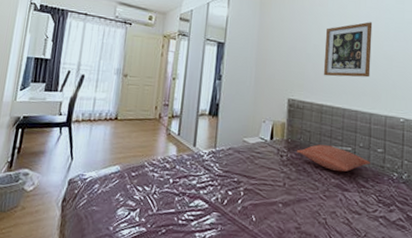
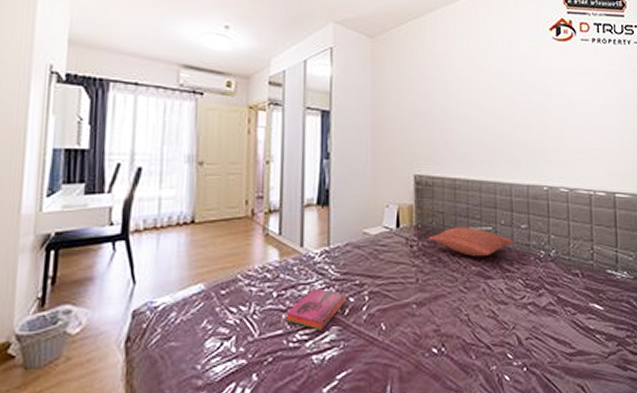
hardback book: none [178,180,227,214] -> present [286,288,347,330]
wall art: present [323,22,373,78] -> none [453,74,508,144]

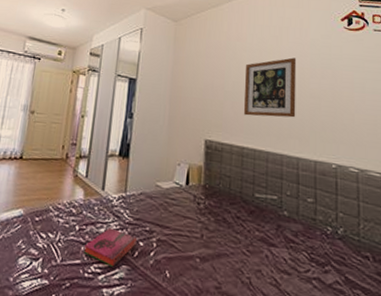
pillow: present [429,227,514,257] -> none [216,191,299,224]
wall art: none [453,74,508,144] -> present [243,57,297,118]

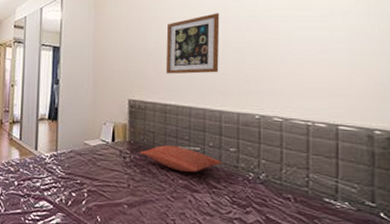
hardback book: present [84,228,138,267] -> none [24,182,70,214]
pillow: none [216,191,299,224] -> present [140,145,222,173]

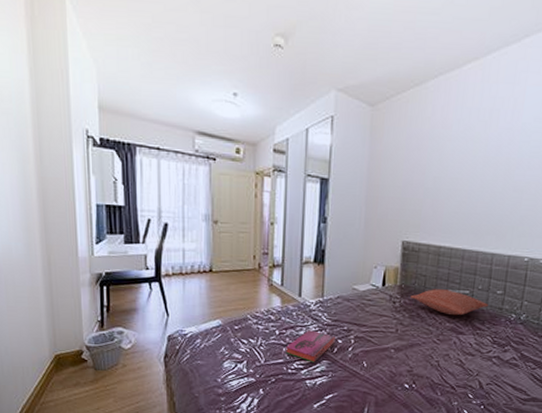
hardback book: none [24,182,70,214] -> present [286,330,336,363]
wall art: present [165,13,220,74] -> none [443,146,504,214]

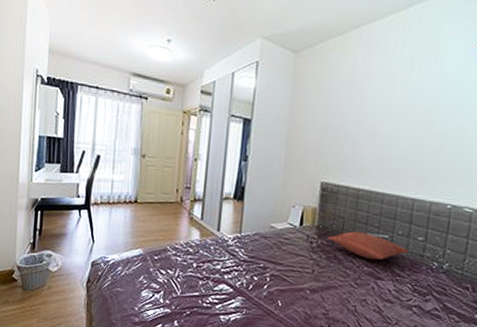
hardback book: present [286,330,336,363] -> none [202,265,252,298]

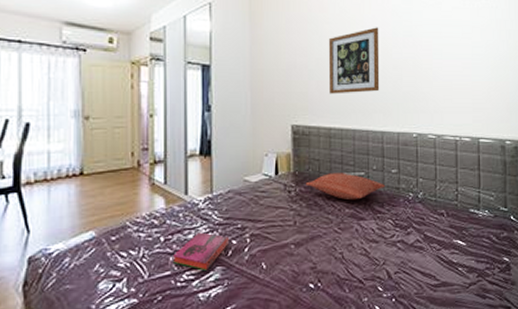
hardback book: none [202,265,252,298] -> present [173,232,230,271]
wall art: none [362,93,426,159] -> present [328,27,380,94]

